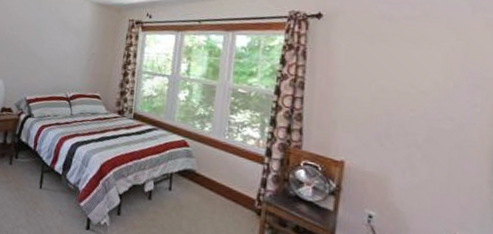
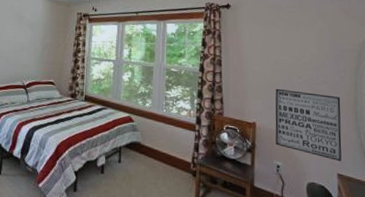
wall art: none [369,121,471,221] -> present [275,88,342,162]

